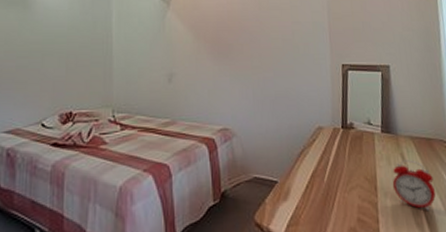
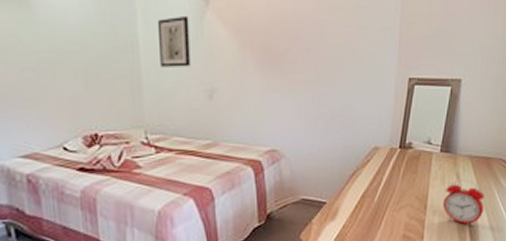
wall art: none [128,14,154,55] -> present [157,15,191,67]

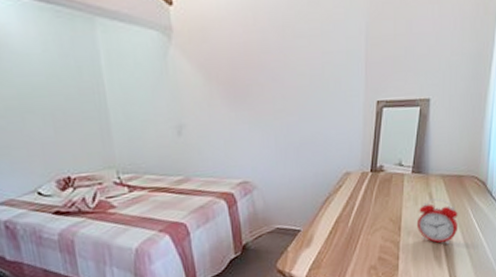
wall art: present [157,15,191,67] -> none [120,52,158,107]

